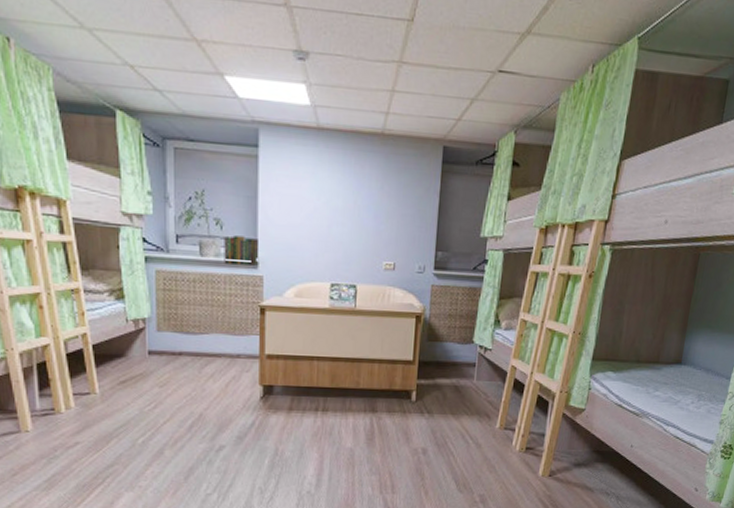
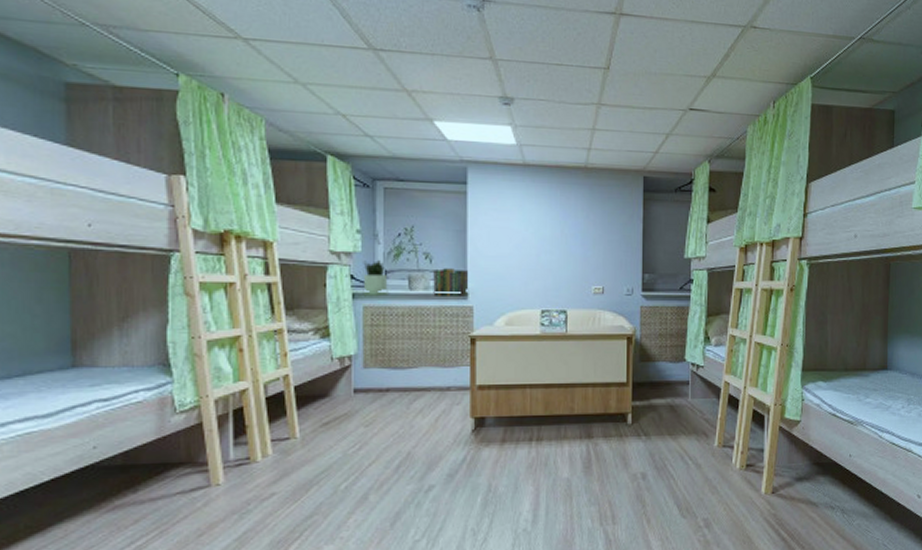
planter: none [154,223,181,262] -> present [363,259,390,297]

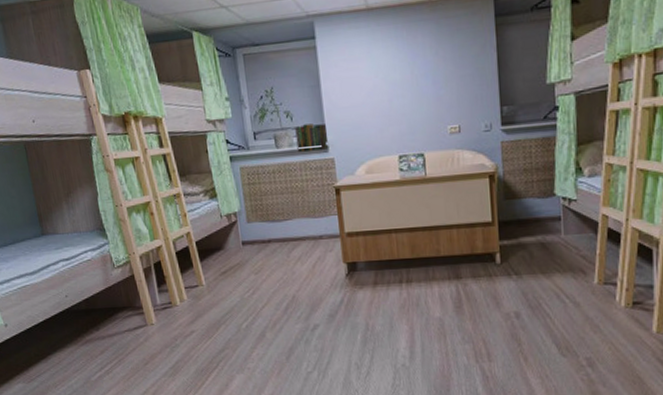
planter: present [363,259,390,297] -> none [234,122,261,159]

